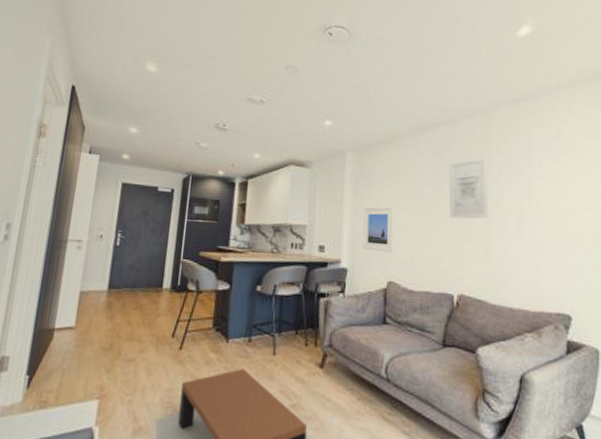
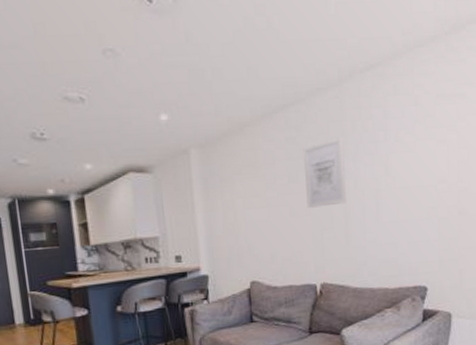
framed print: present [362,206,395,252] -> none [218,204,253,254]

